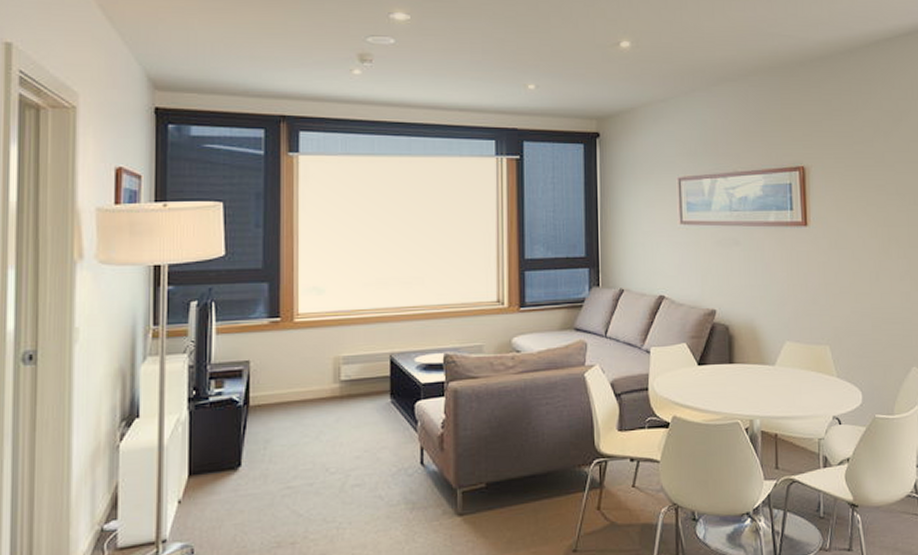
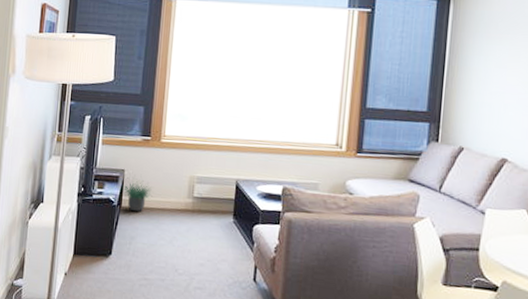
potted plant: none [248,369,289,410] -> present [122,178,152,212]

